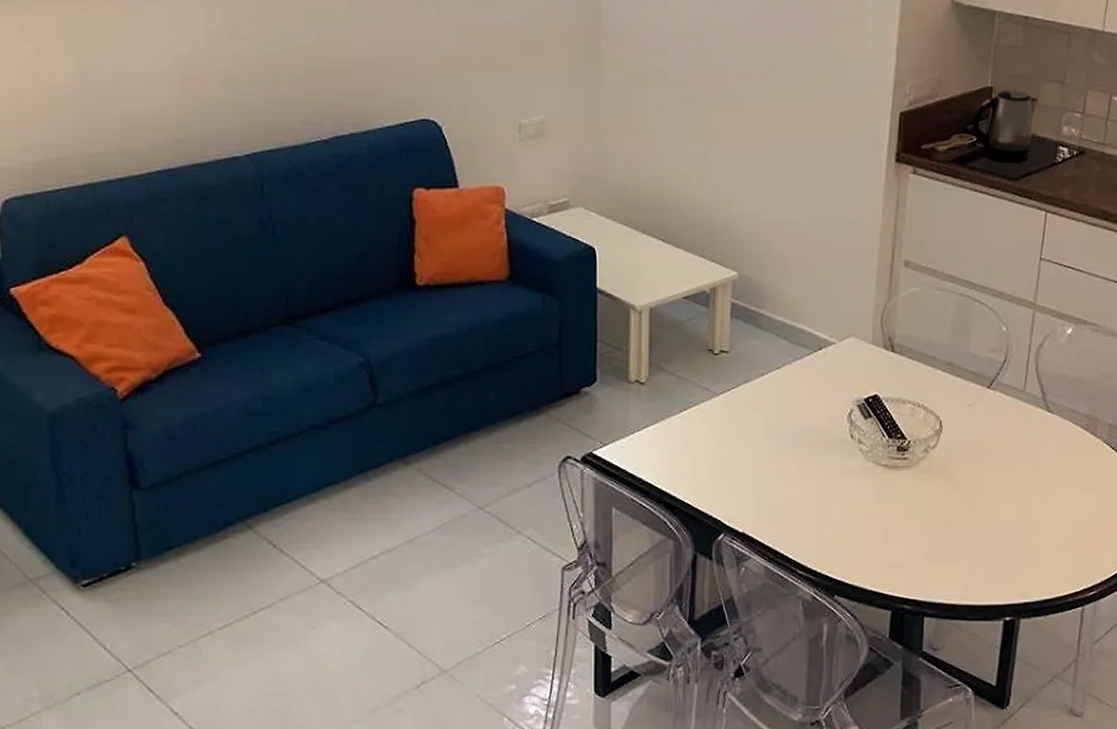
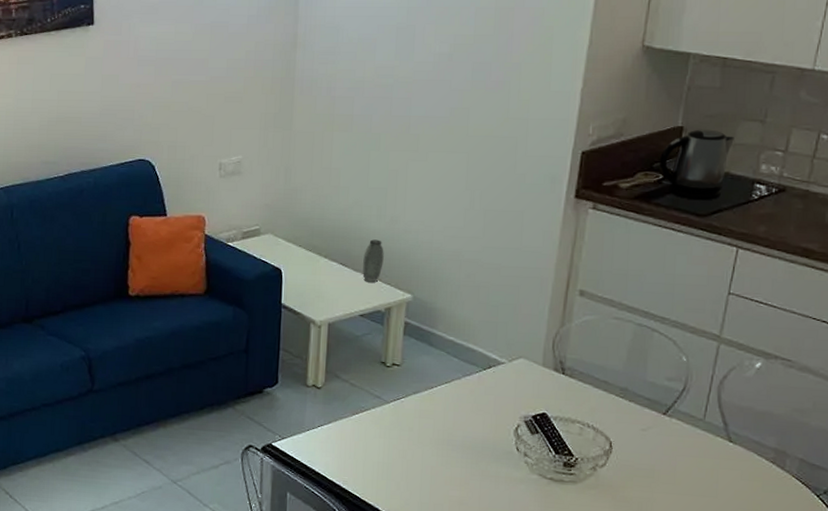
vase: none [684,211,706,260] -> present [362,239,384,283]

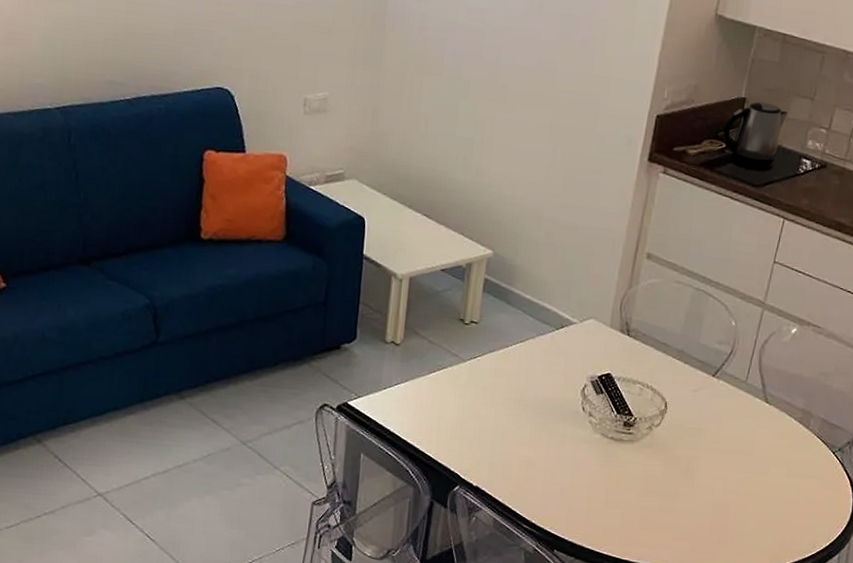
vase: present [362,239,384,283] -> none [446,191,468,237]

